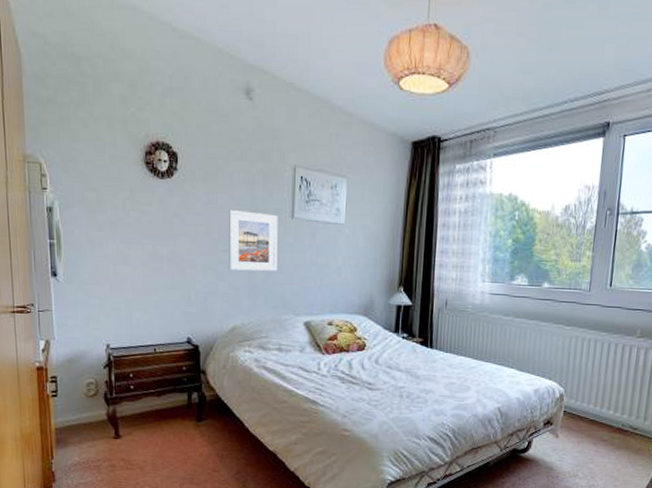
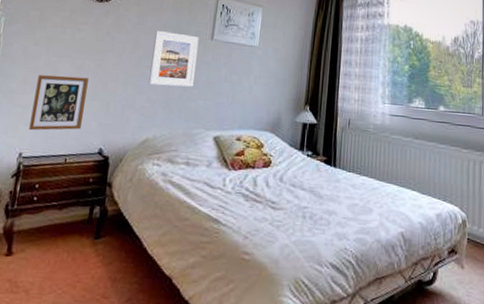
picture frame: none [109,264,165,322] -> present [28,75,89,131]

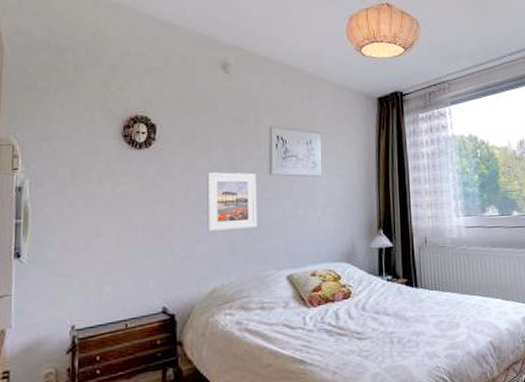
picture frame: present [28,75,89,131] -> none [78,233,139,300]

